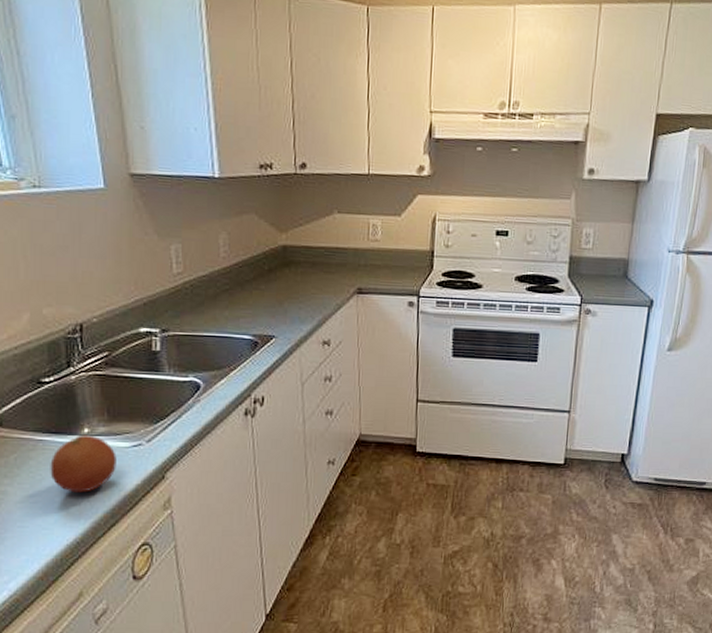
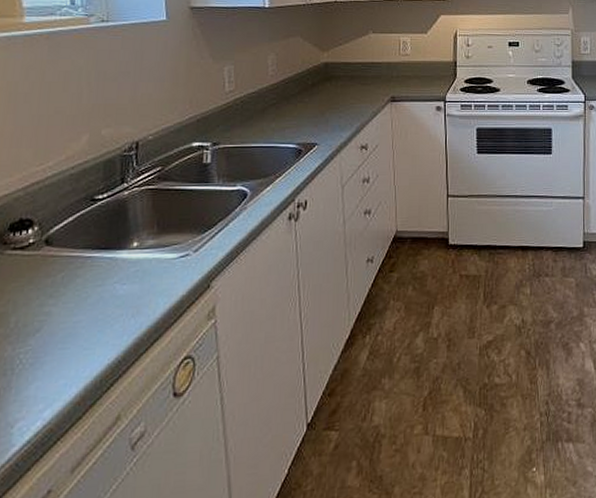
fruit: present [50,434,116,493] -> none [96,248,164,309]

